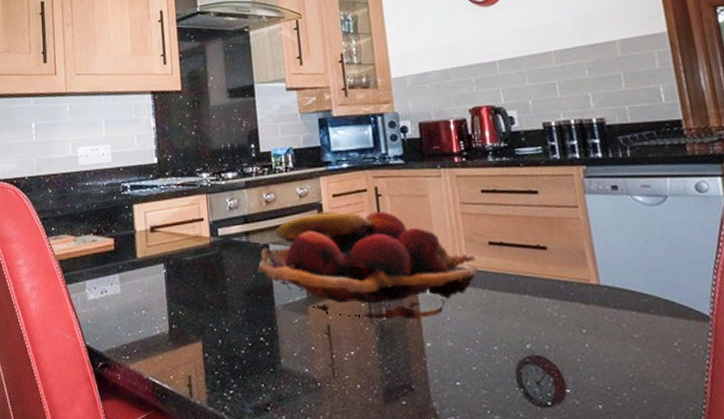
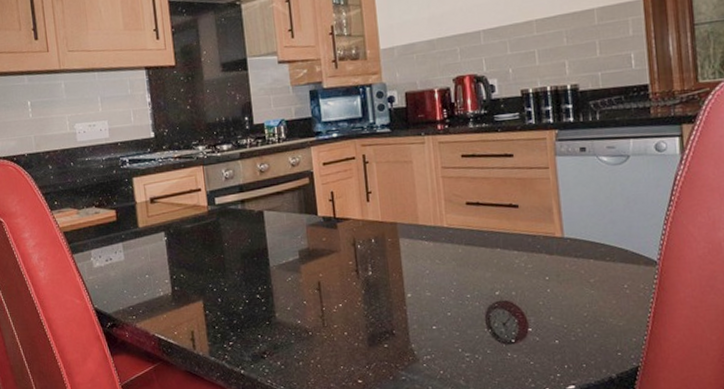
fruit basket: present [257,211,478,320] -> none [252,177,456,275]

